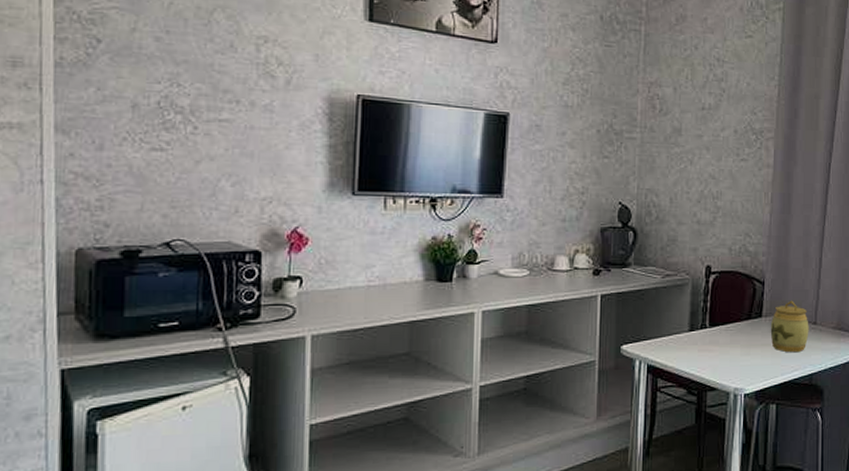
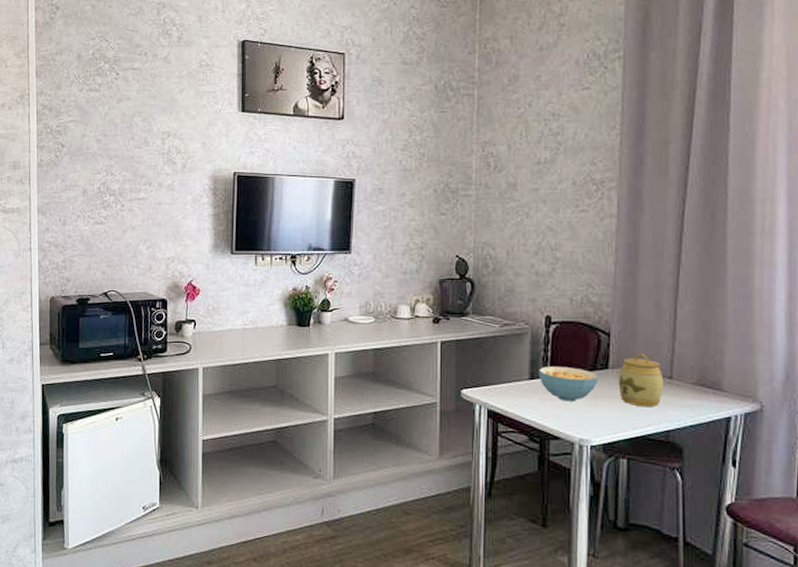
cereal bowl: none [698,317,753,352] -> present [539,366,599,402]

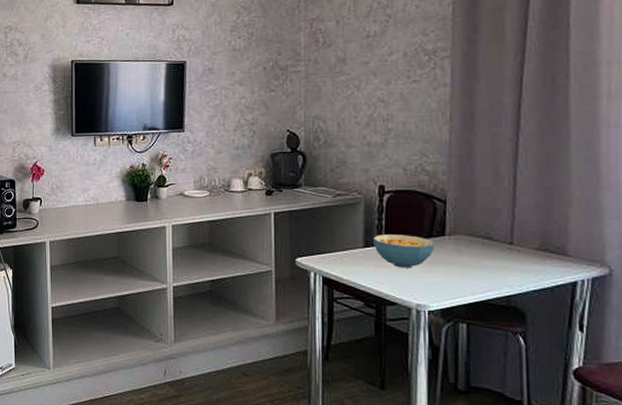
jar: present [618,353,664,408] -> none [455,219,504,273]

